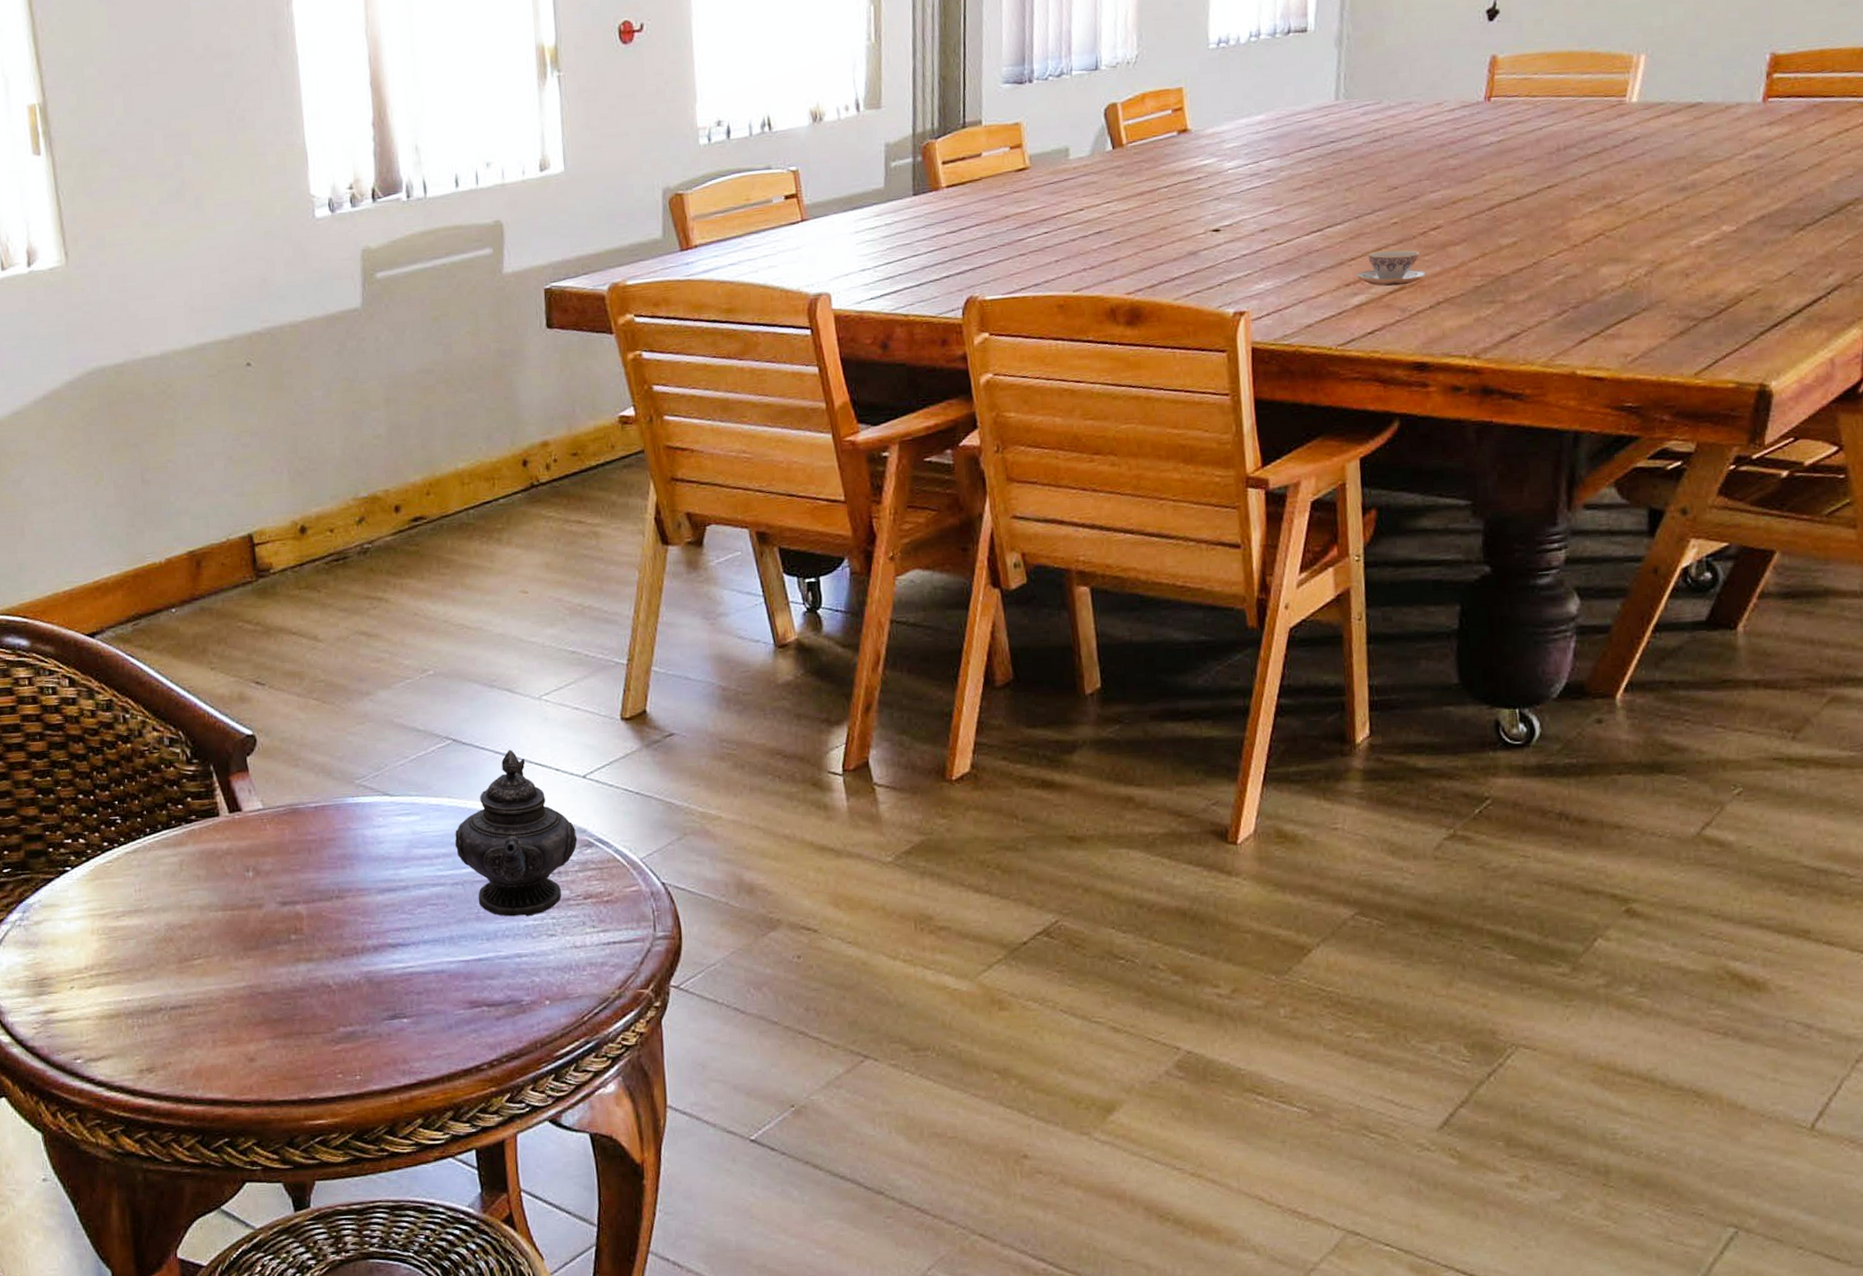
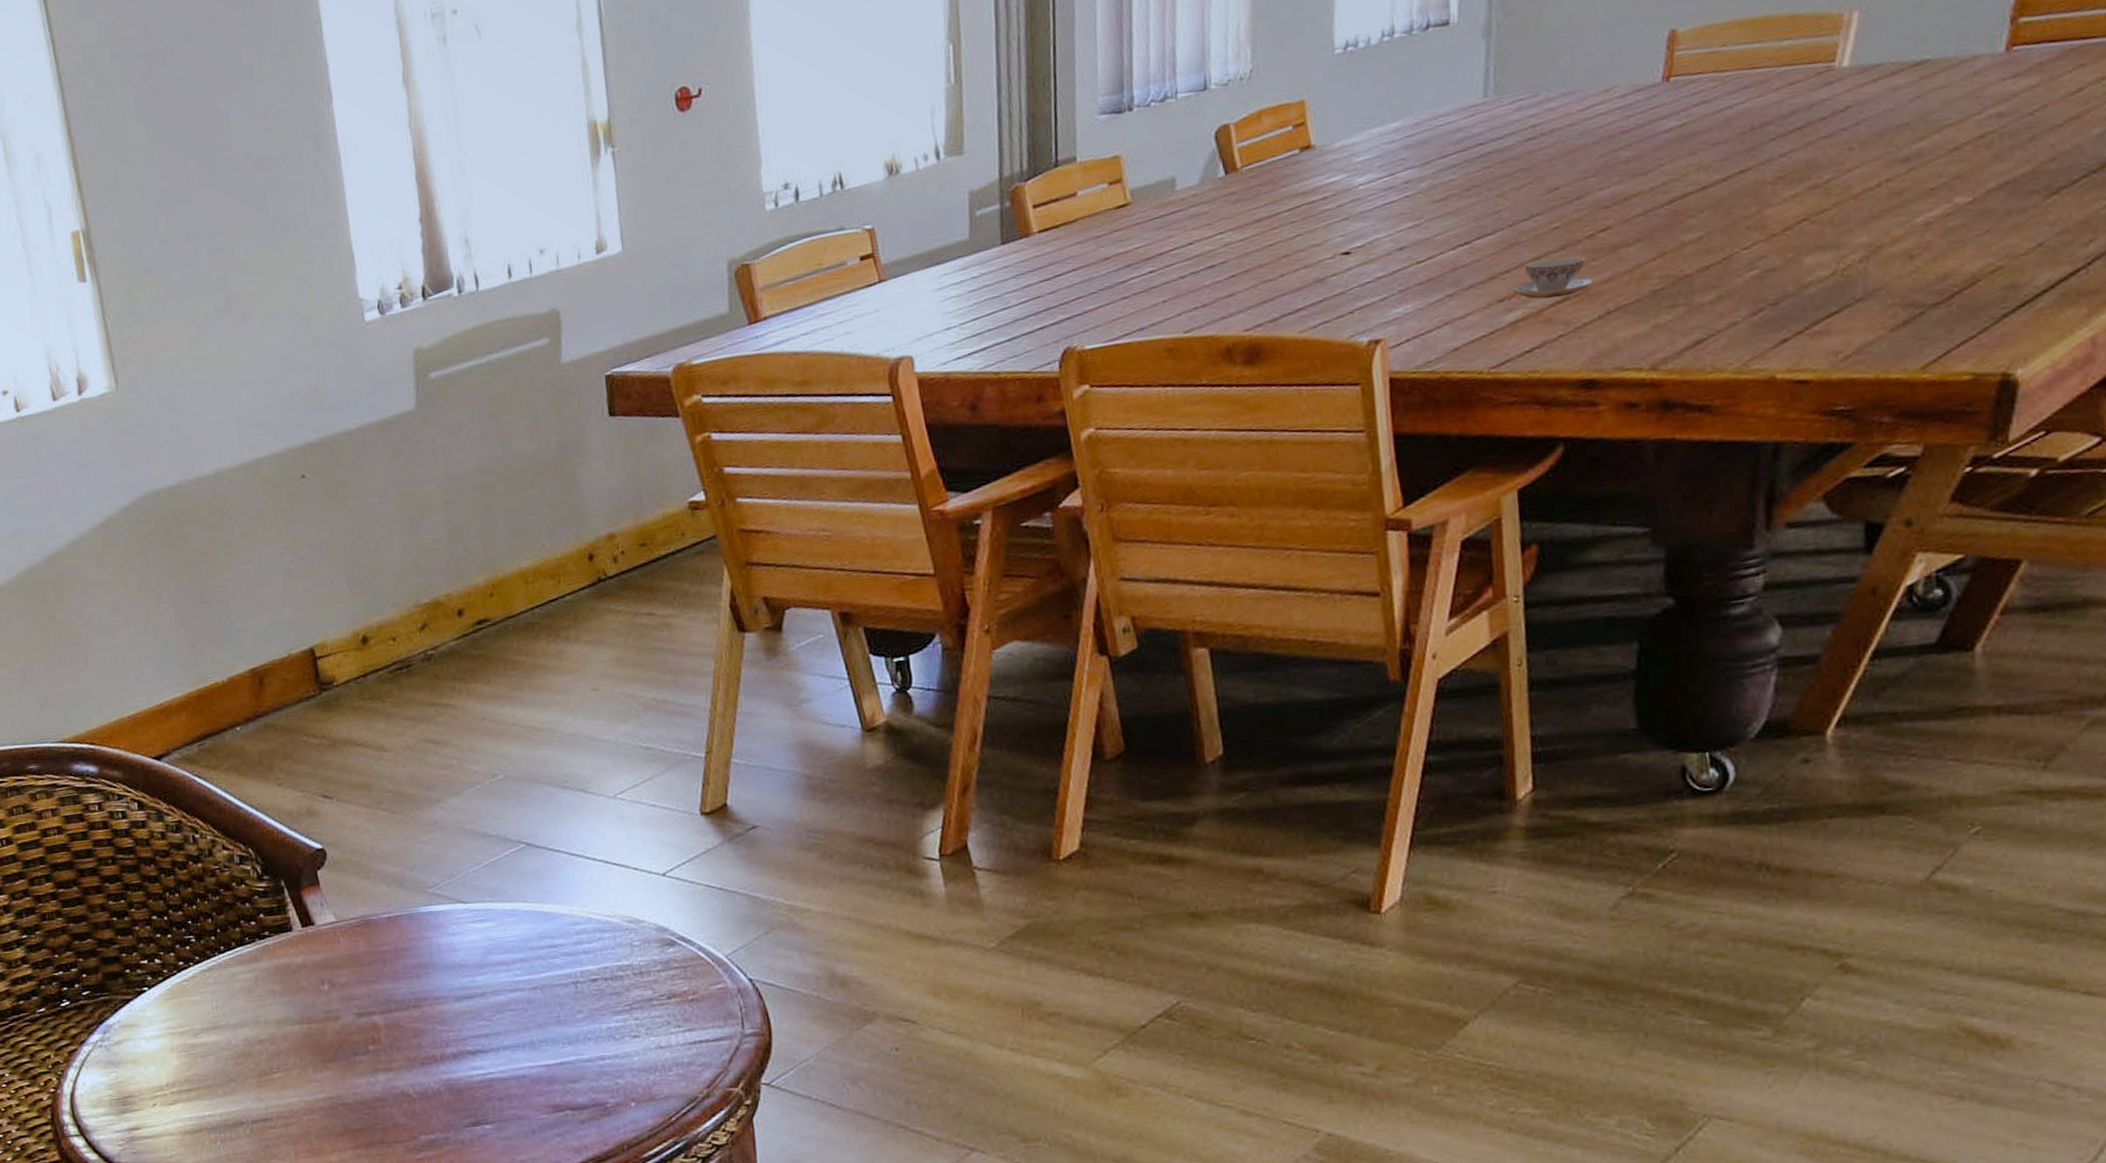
teapot: present [454,750,578,917] -> none [531,851,659,1020]

